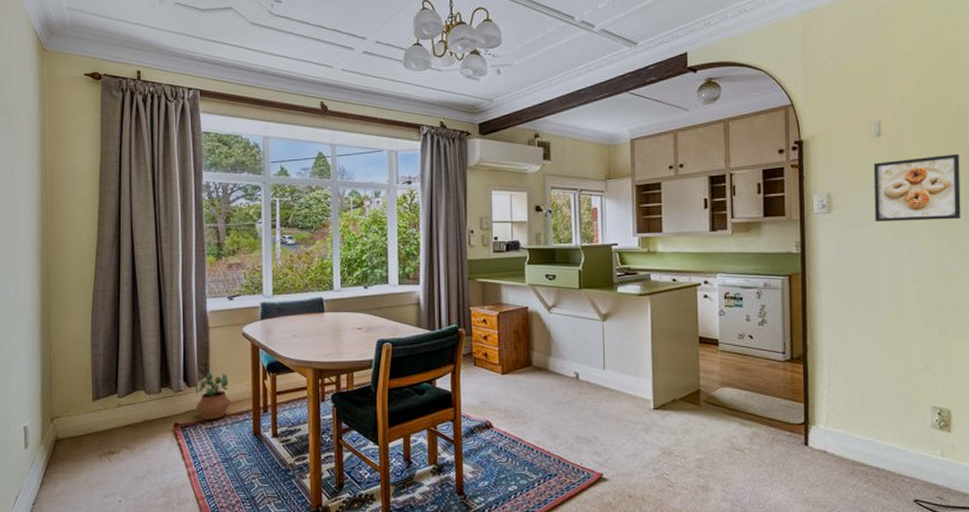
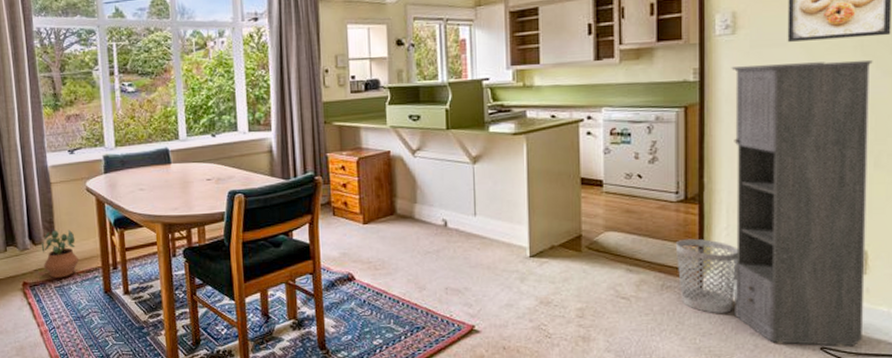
wastebasket: none [783,395,839,466] -> present [675,238,738,313]
storage cabinet: none [828,239,951,500] -> present [731,59,873,347]

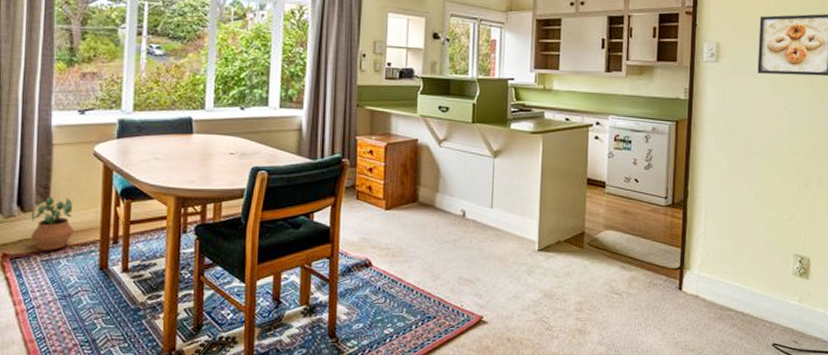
wastebasket: present [675,238,738,313] -> none [662,240,712,310]
storage cabinet: present [731,59,873,347] -> none [707,90,819,344]

